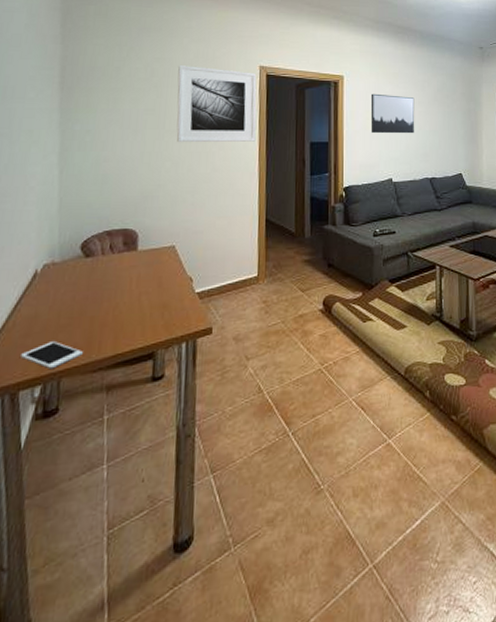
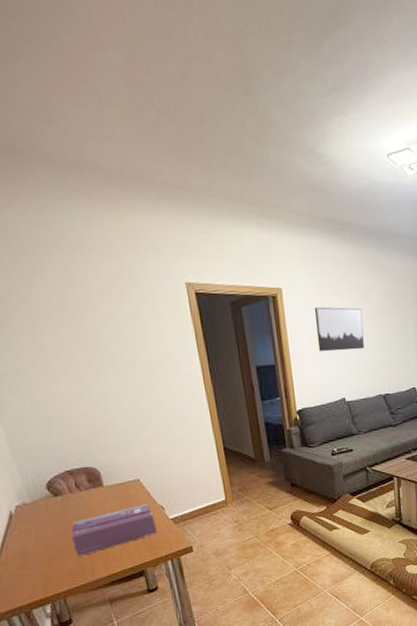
cell phone: present [21,341,83,369] -> none [23,569,79,591]
tissue box: none [87,274,180,329] -> present [71,504,157,557]
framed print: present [176,64,257,142] -> none [93,287,197,376]

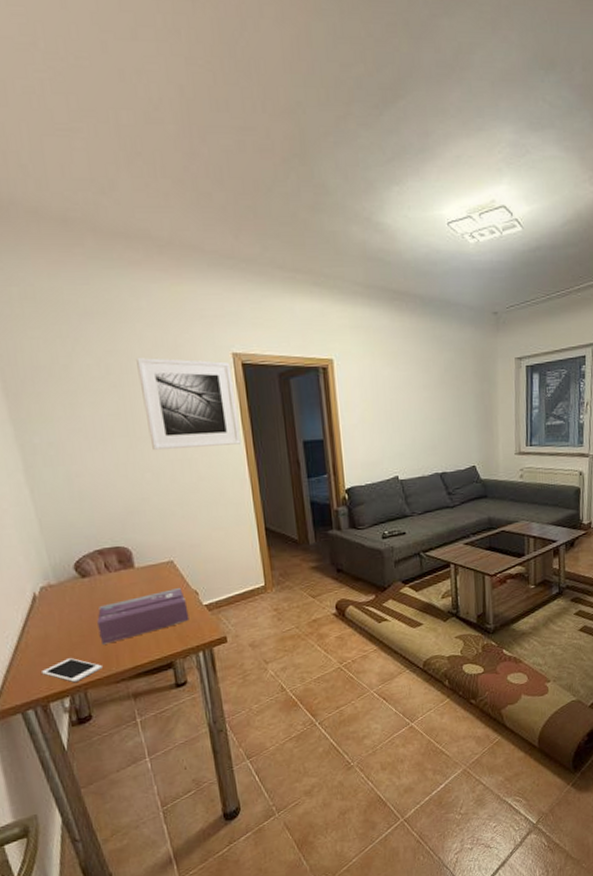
cell phone: none [23,569,79,591] -> present [42,658,102,683]
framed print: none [93,287,197,376] -> present [136,357,241,450]
wall art: present [314,306,364,352] -> none [367,378,420,427]

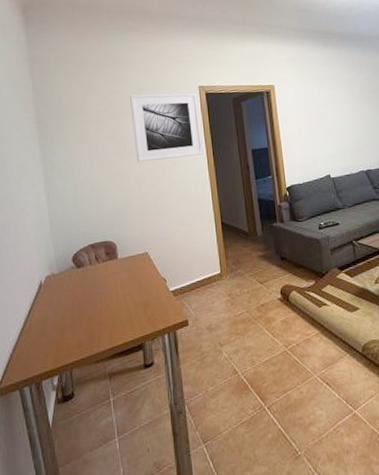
cell phone: present [42,658,102,683] -> none [39,339,86,362]
tissue box: present [97,588,190,645] -> none [86,276,158,327]

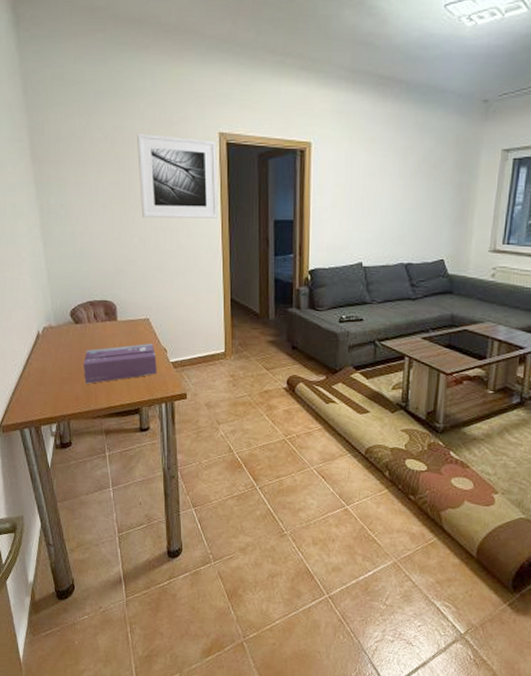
tissue box: none [86,276,158,327] -> present [84,344,157,384]

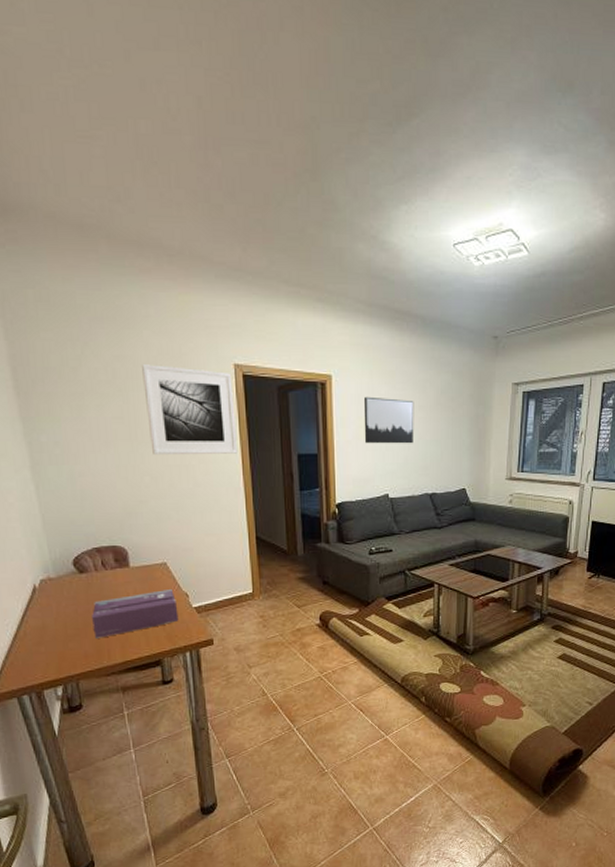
wall art: none [340,164,394,212] -> present [363,396,414,444]

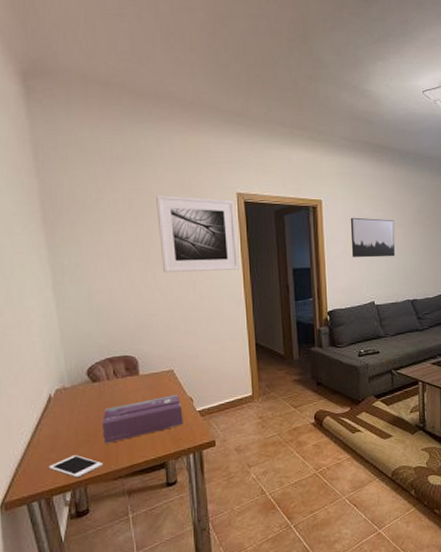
cell phone: none [38,649,94,673] -> present [49,455,103,478]

